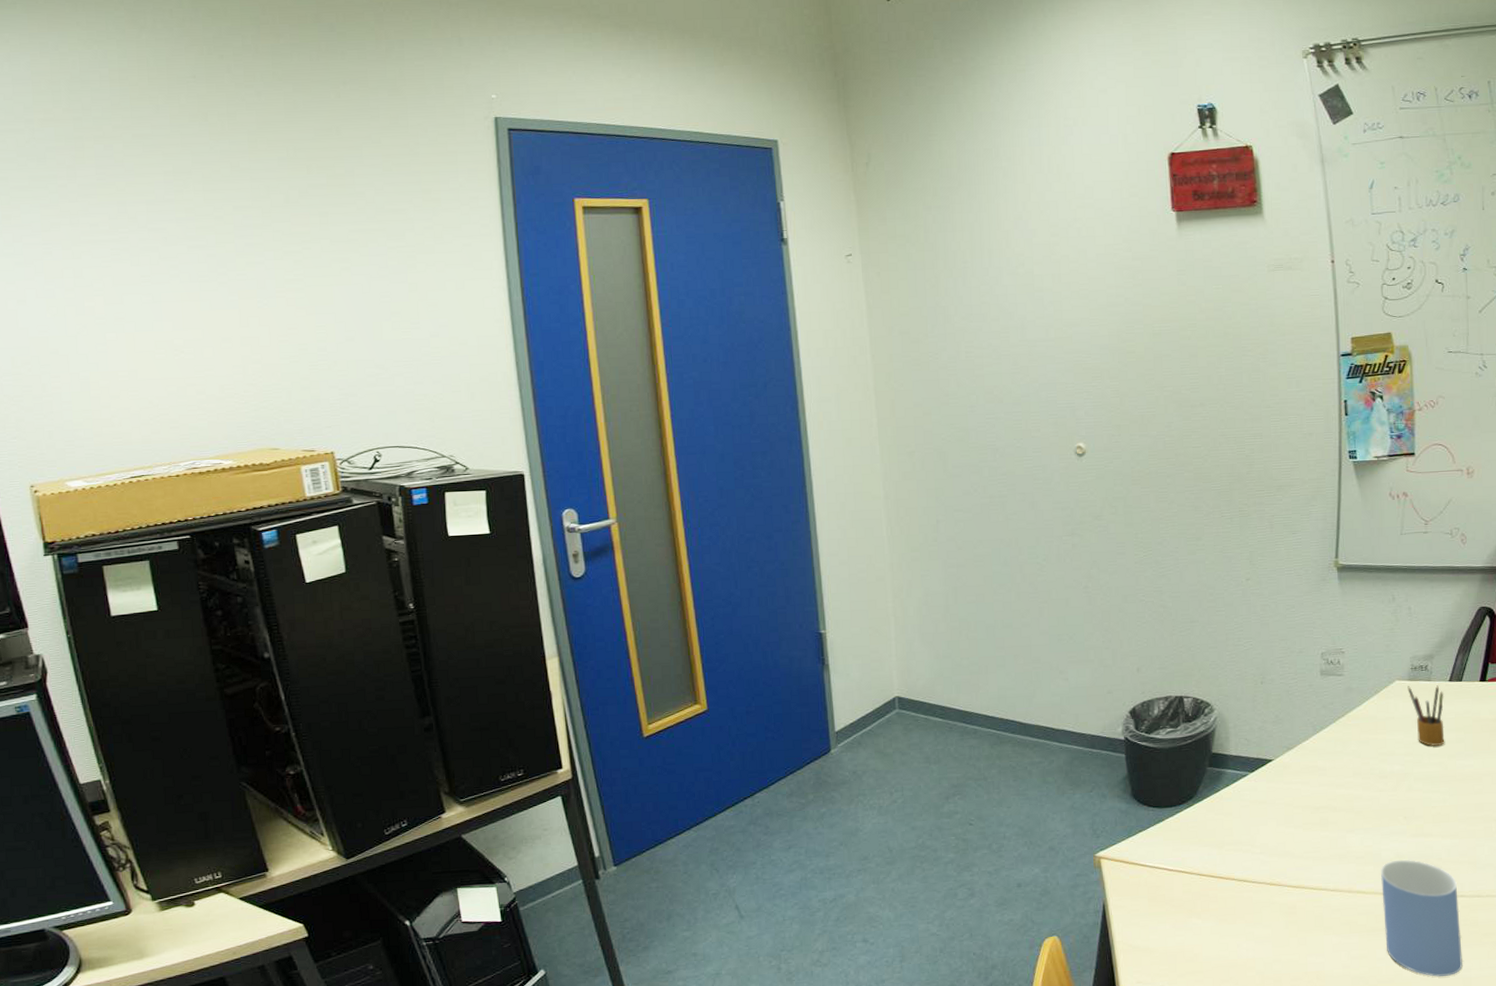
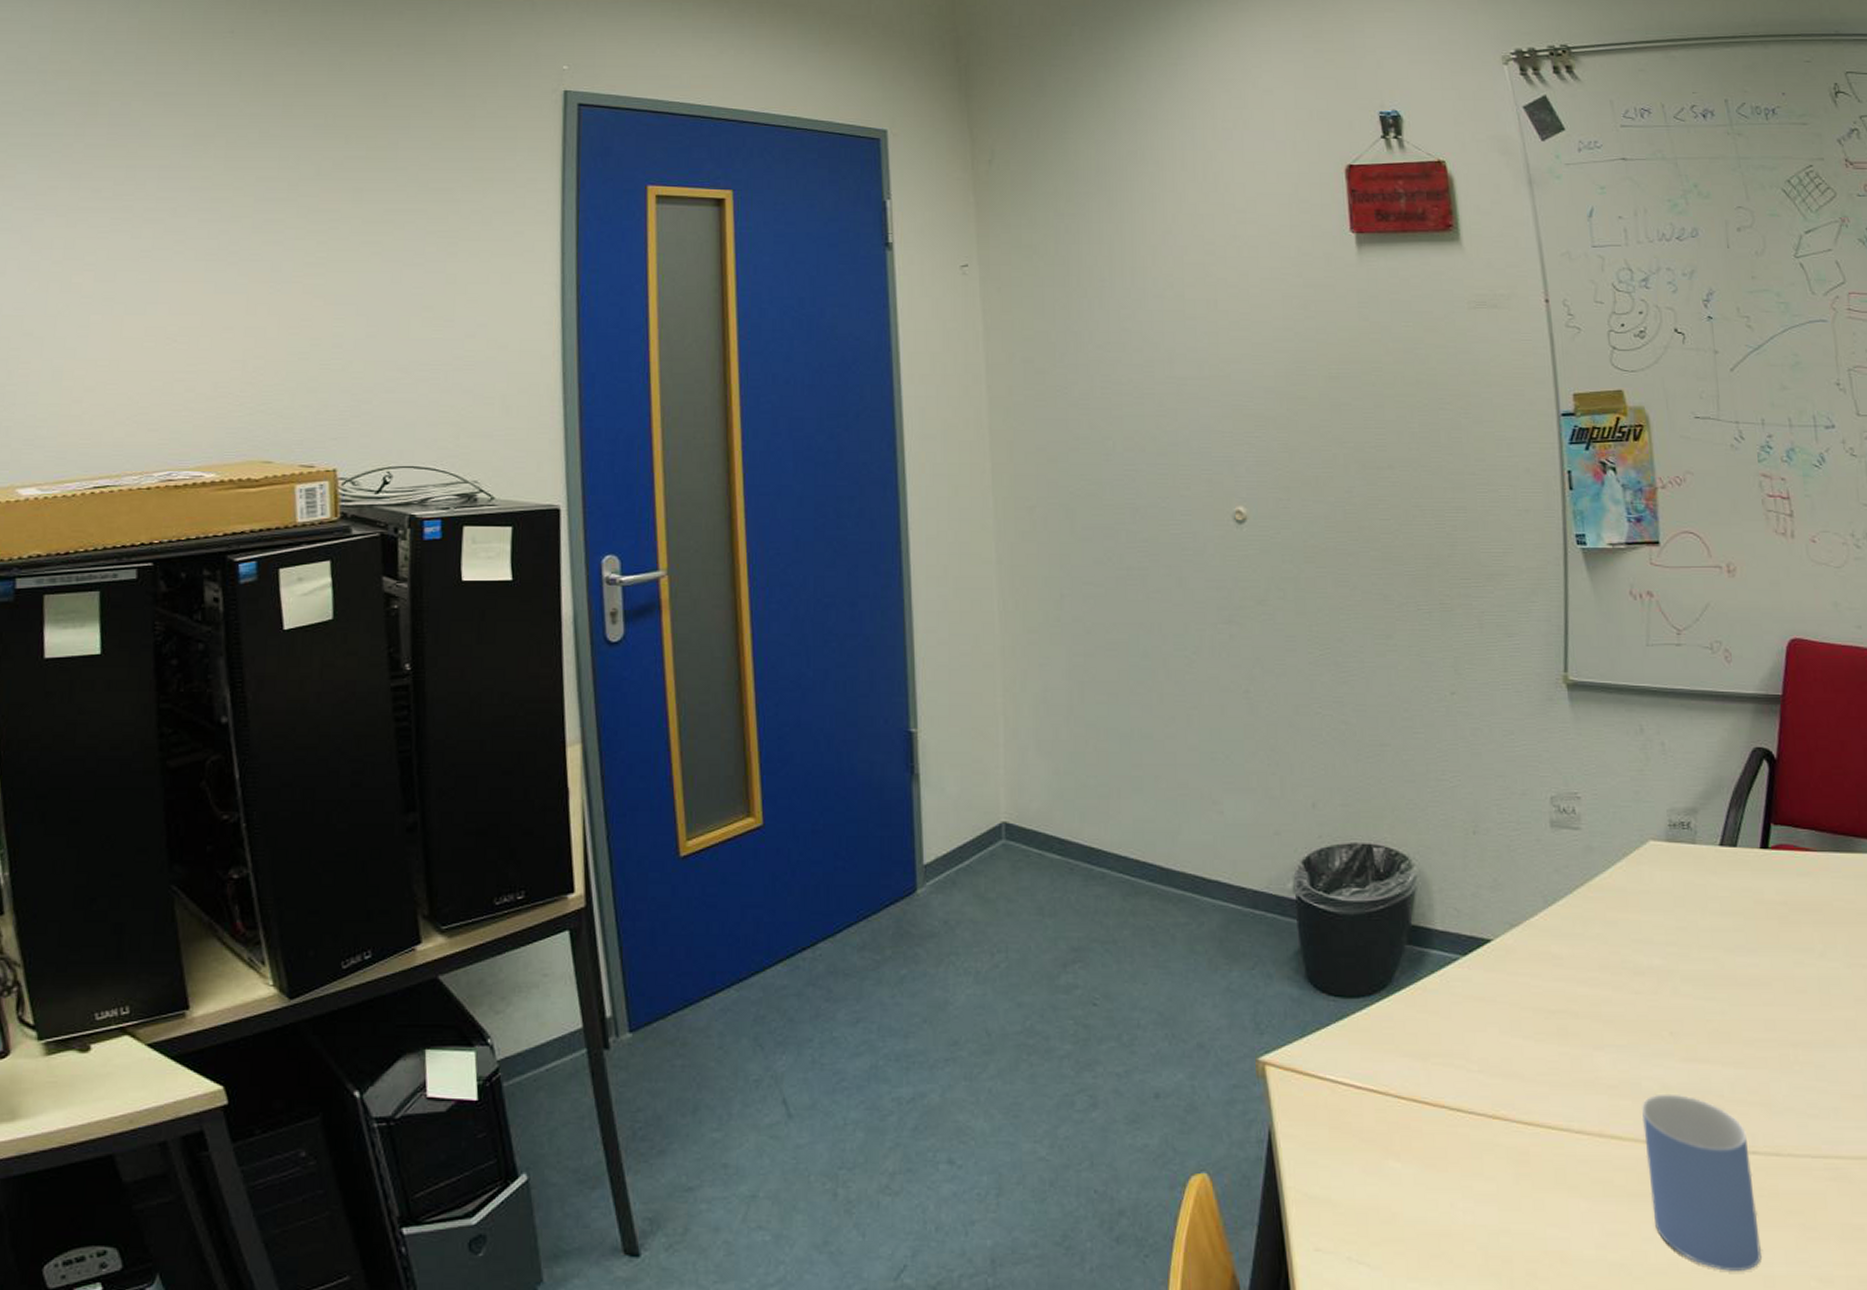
pencil box: present [1407,685,1445,746] -> none [1665,849,1719,934]

